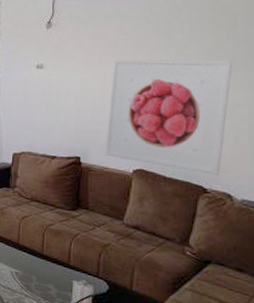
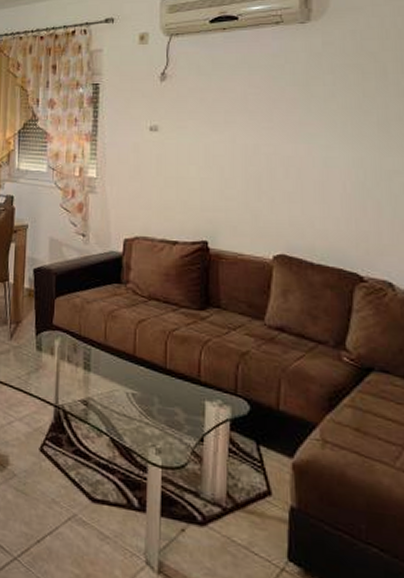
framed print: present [104,59,233,175] -> none [237,117,385,259]

